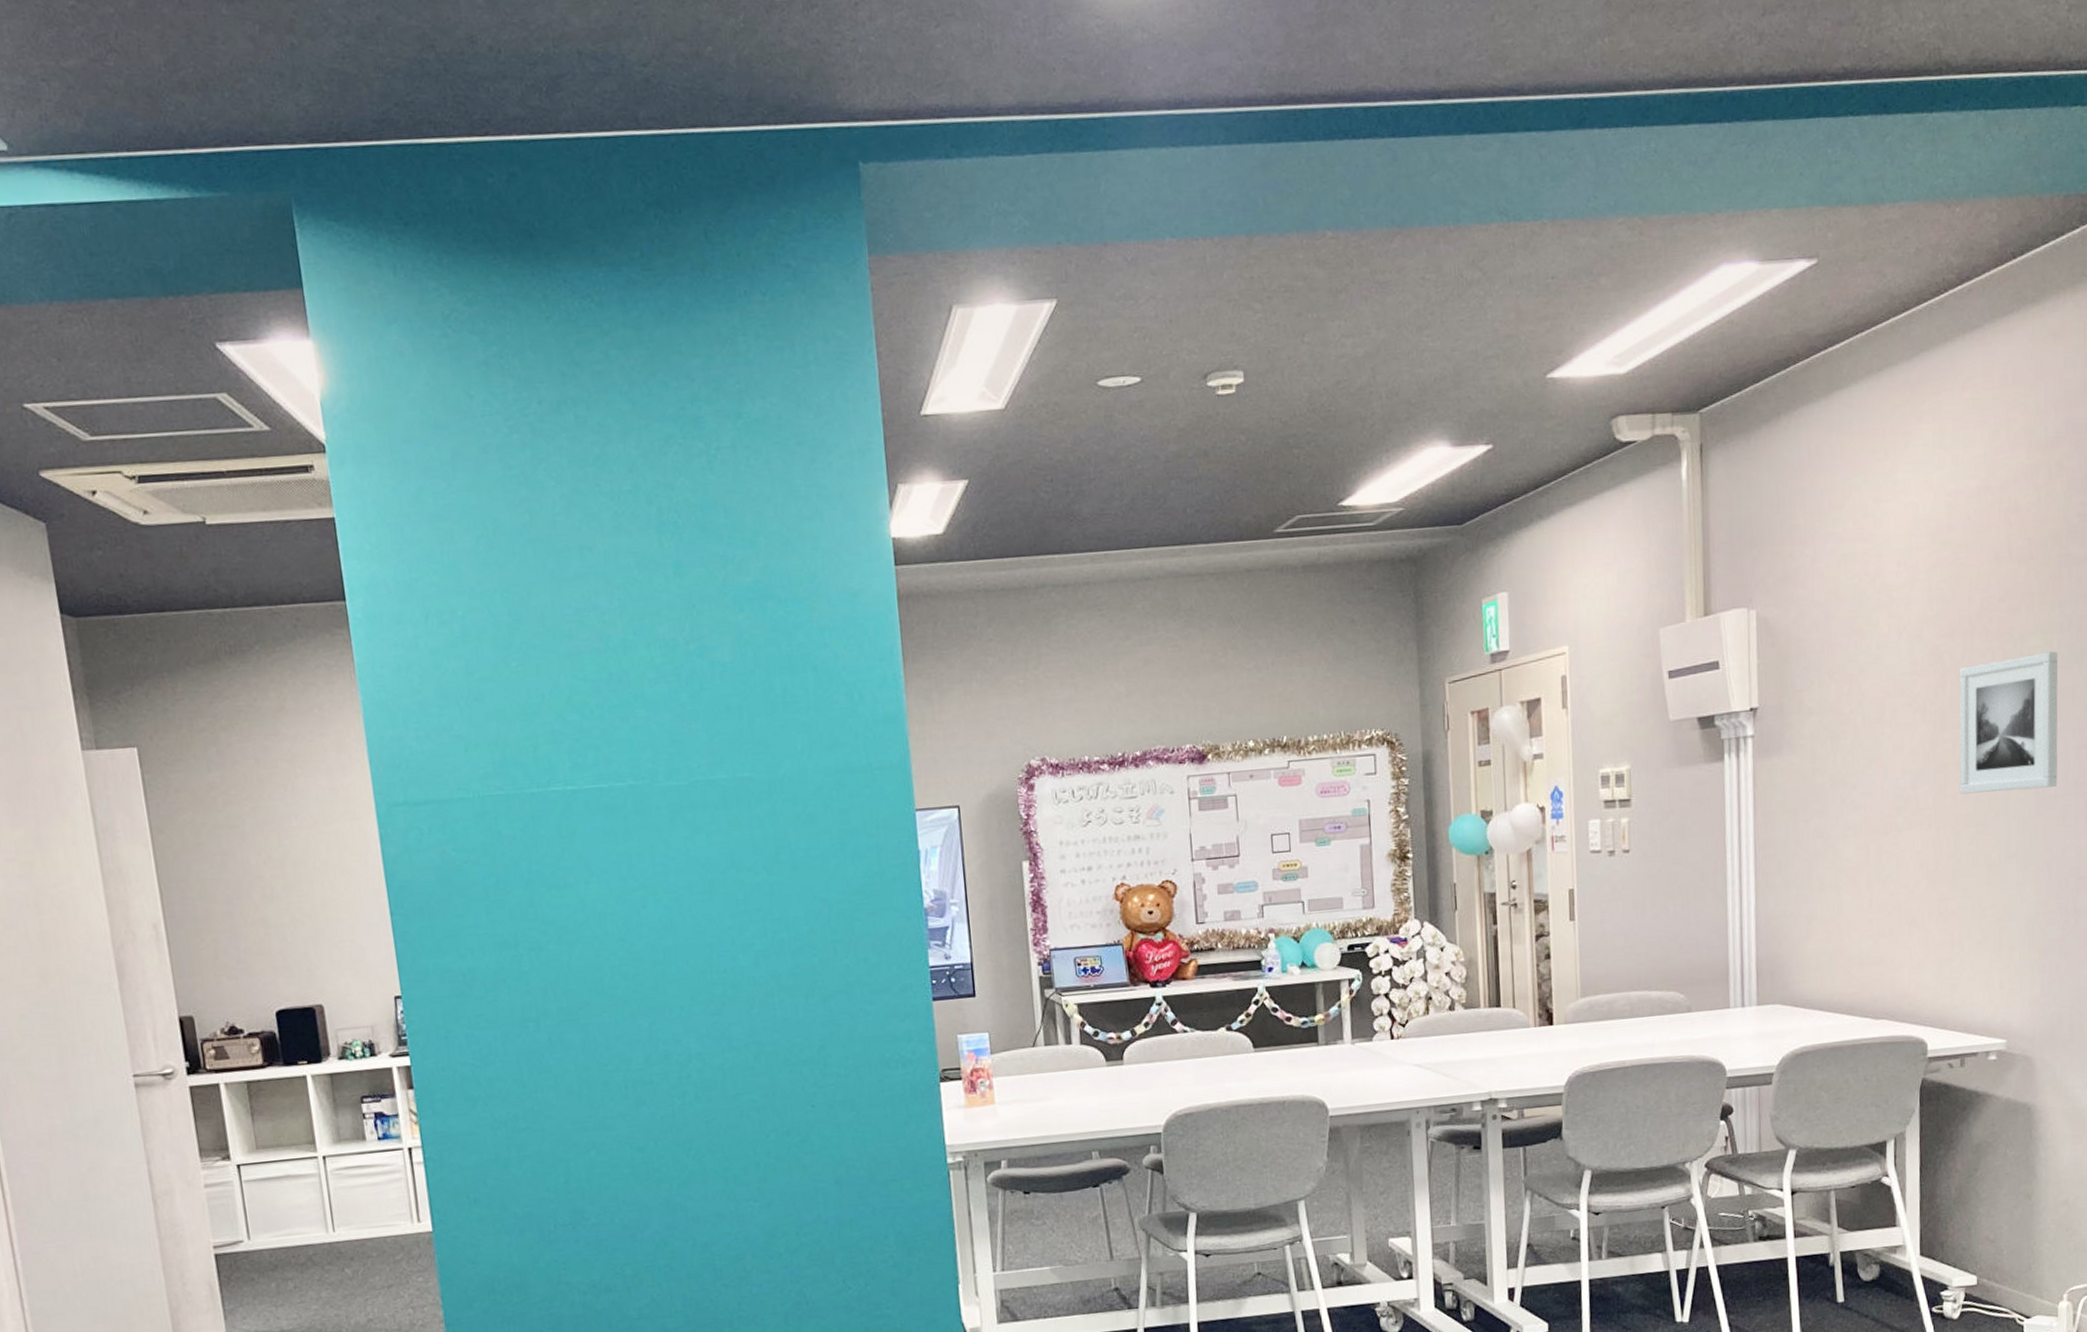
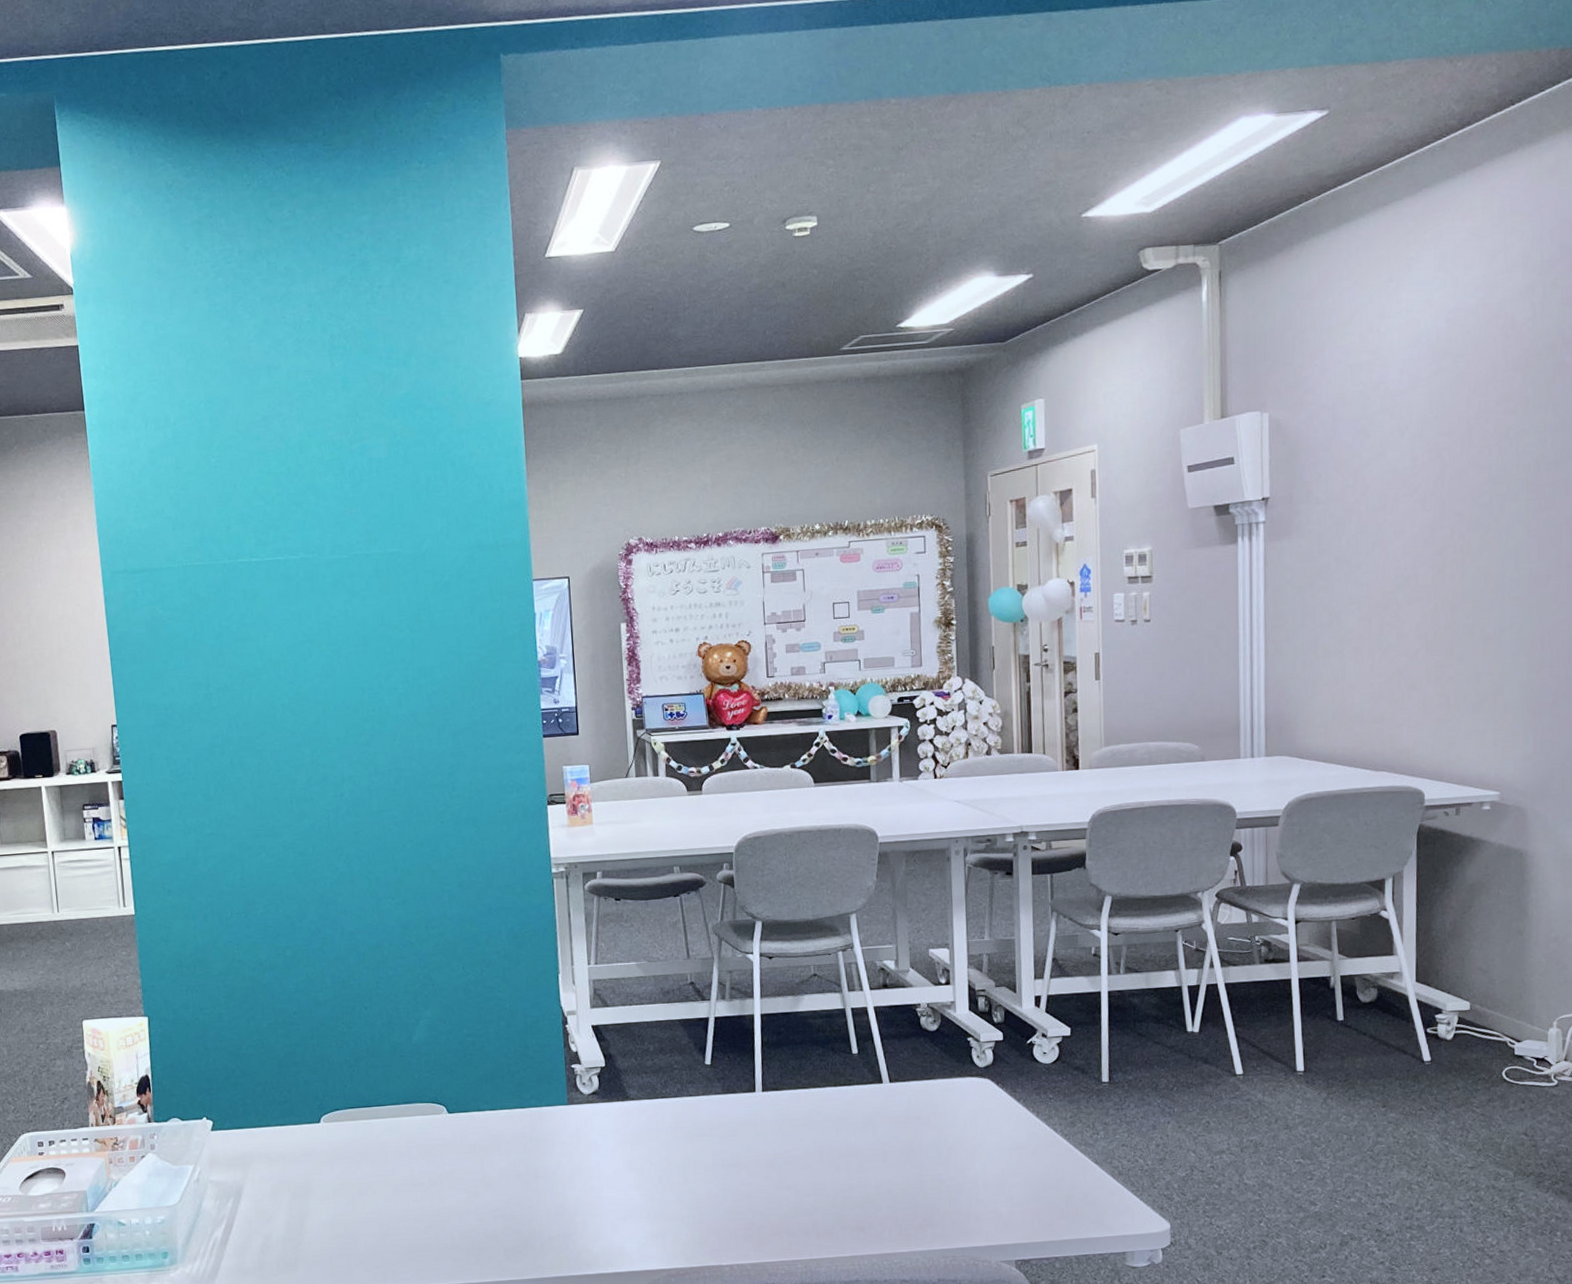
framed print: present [1959,651,2058,794] -> none [1456,448,1552,574]

